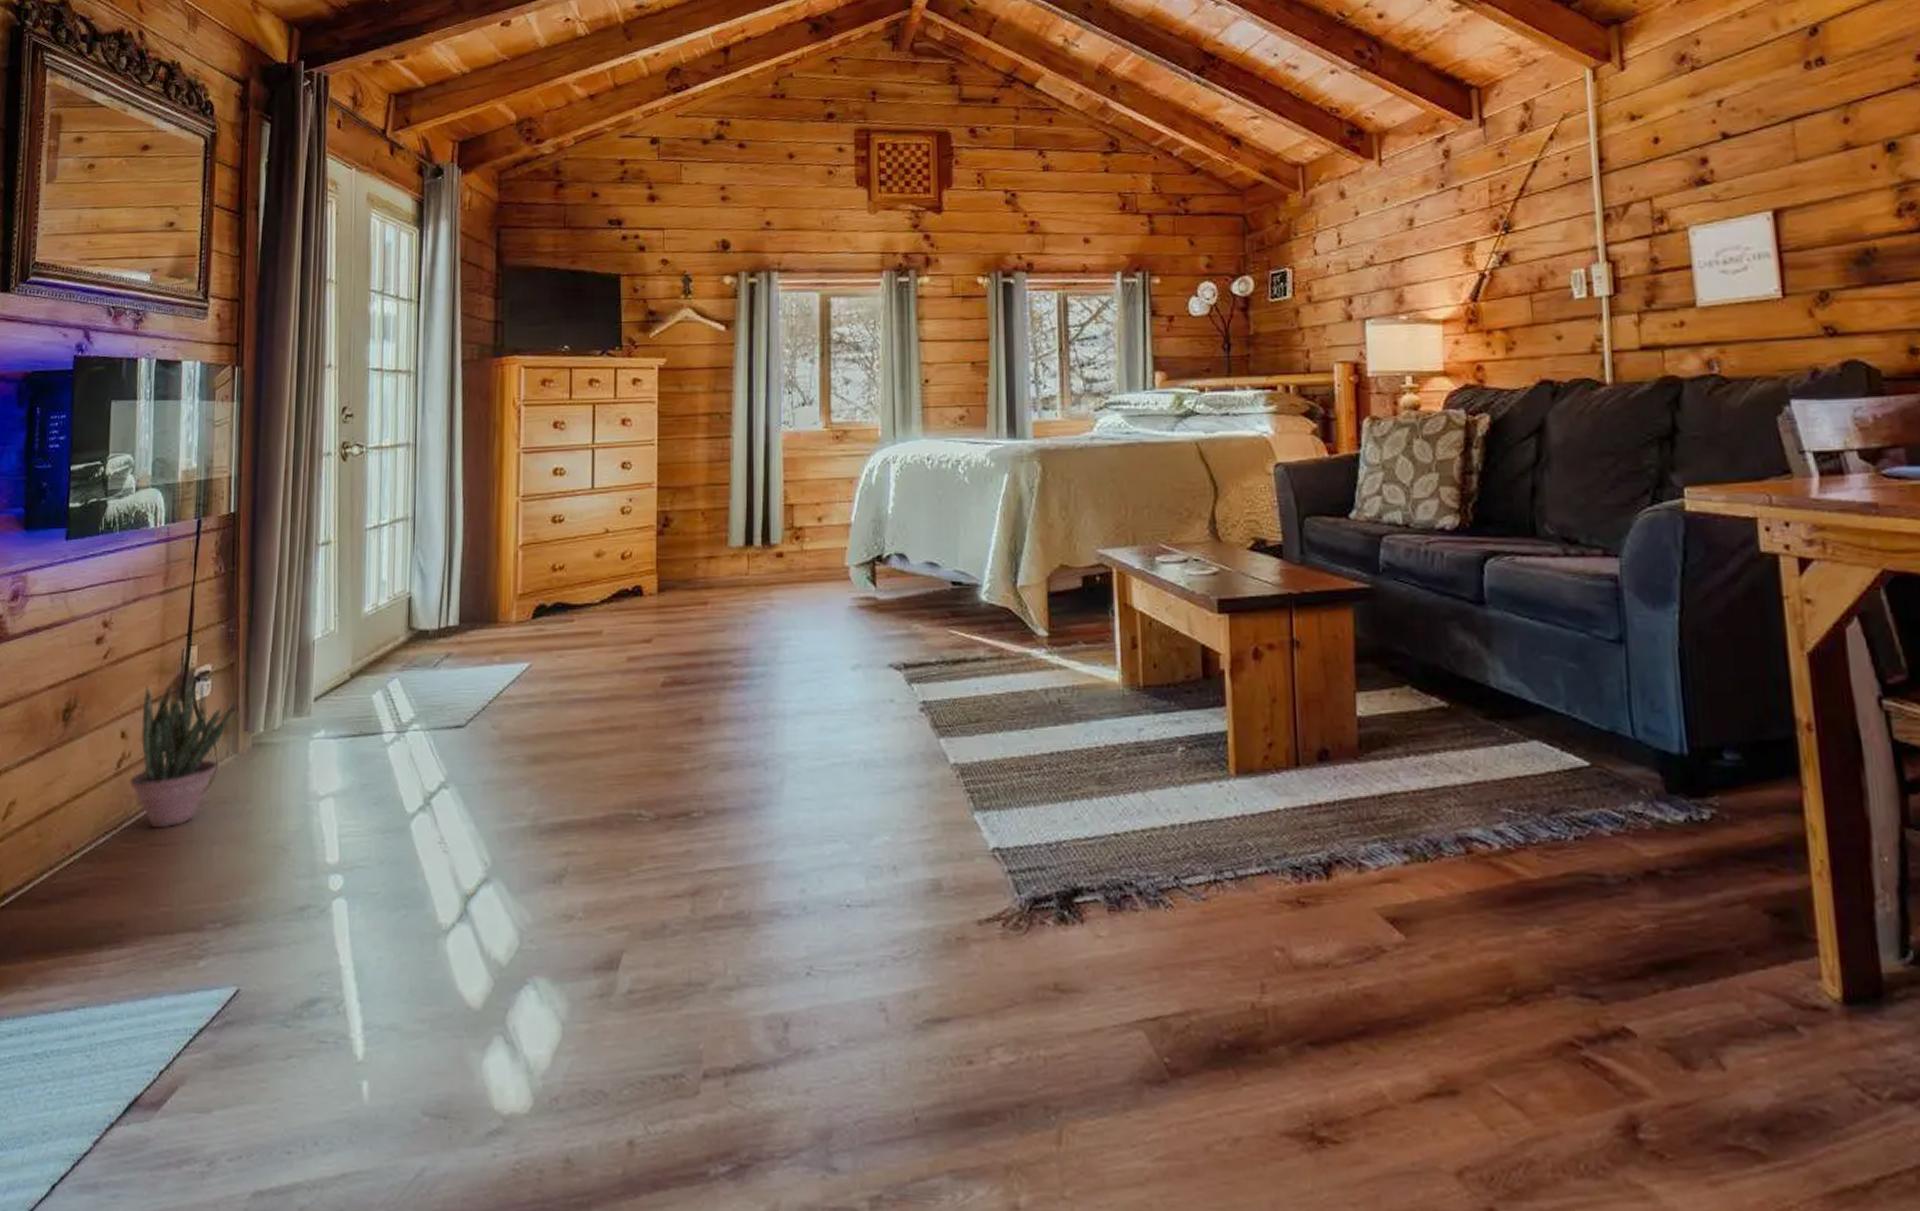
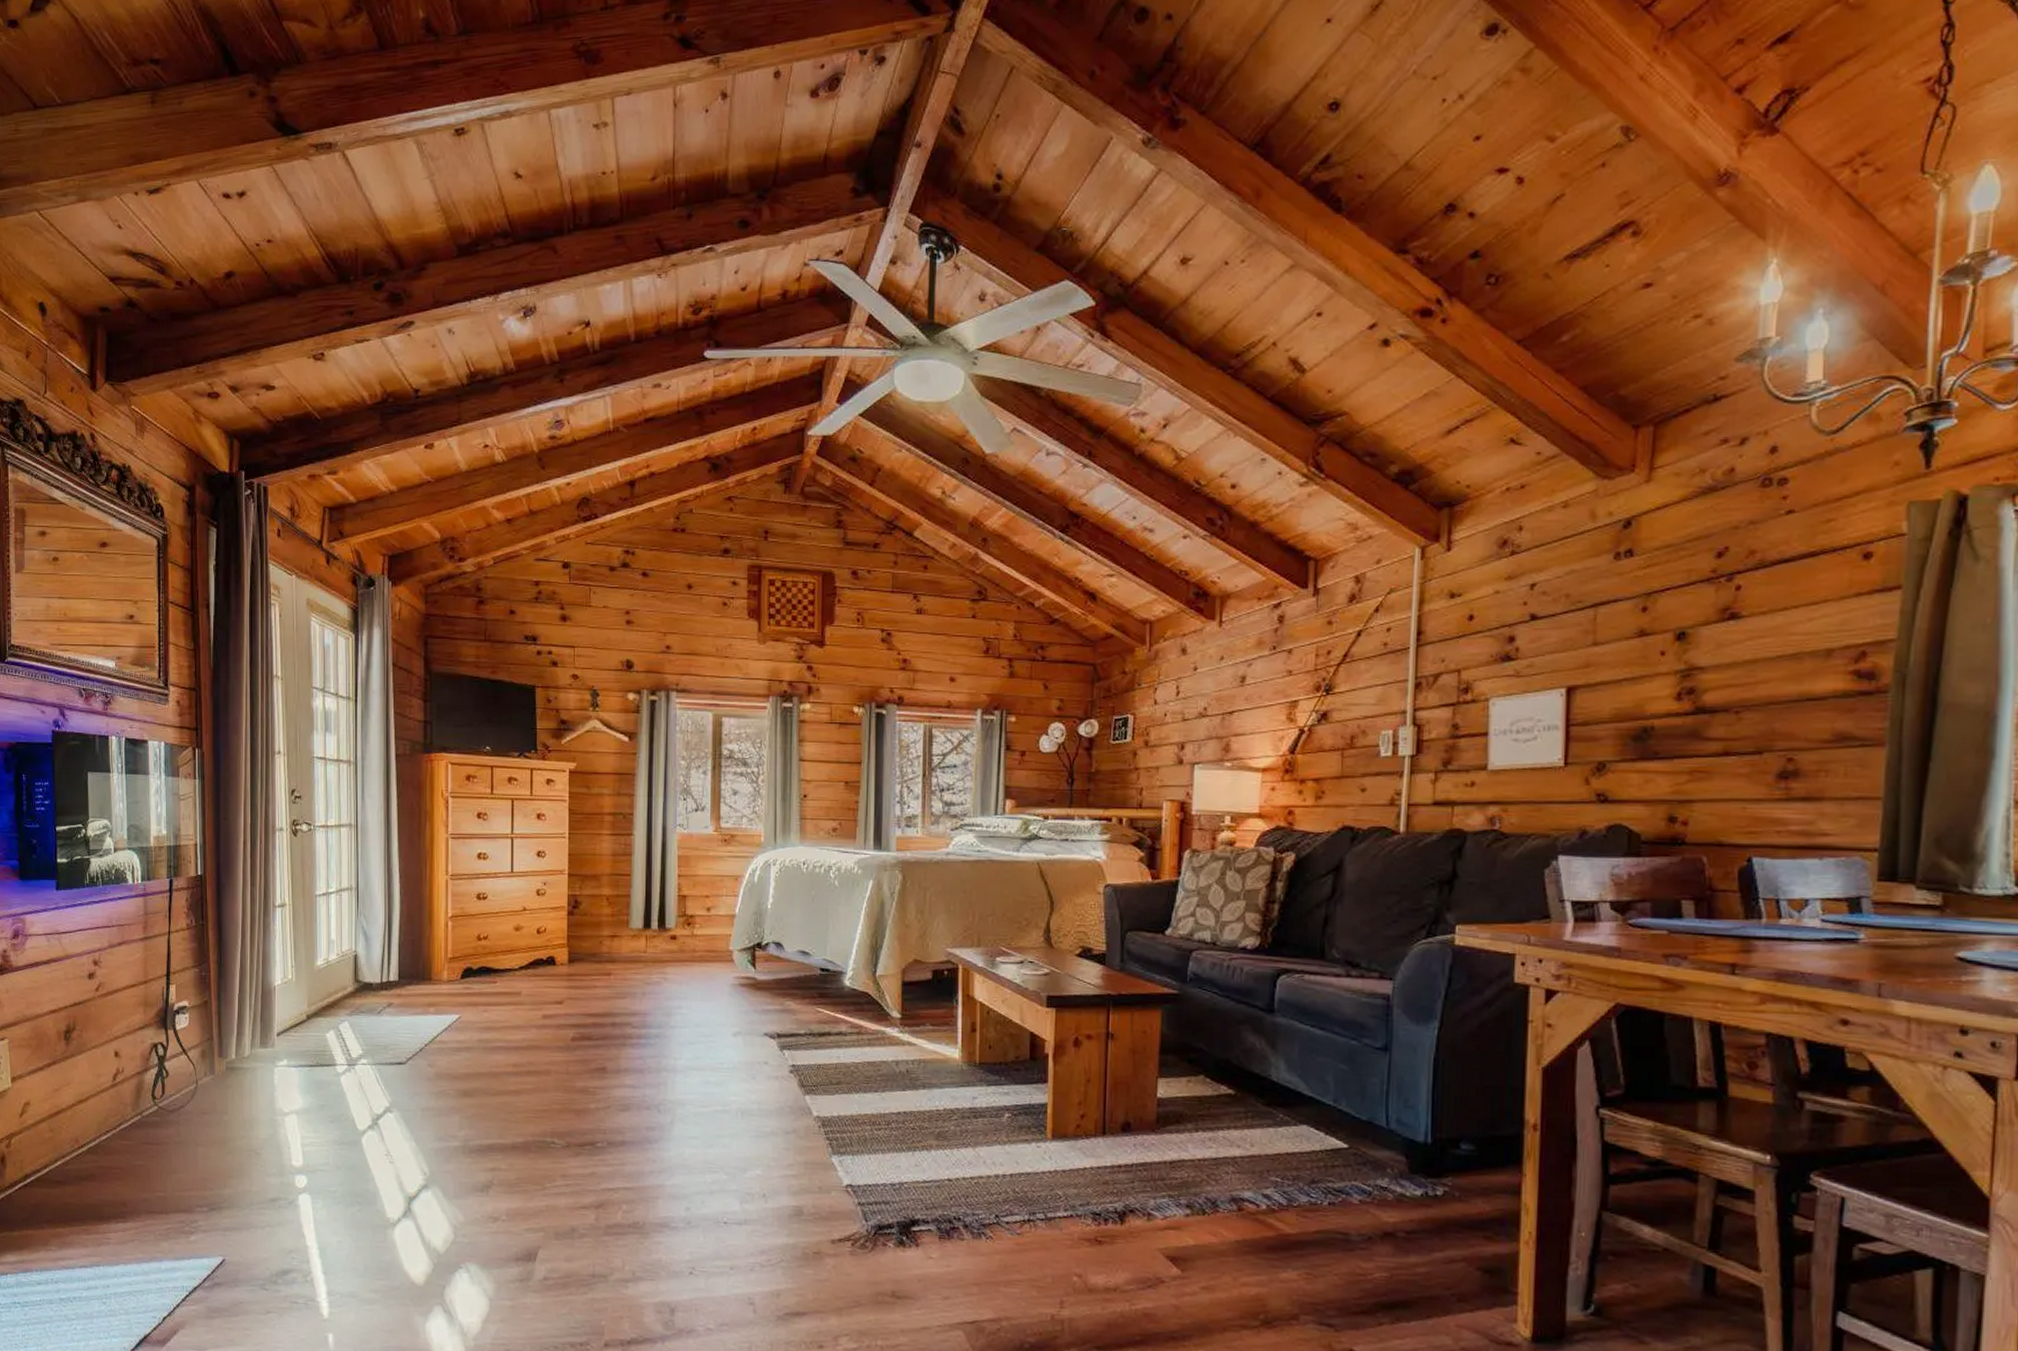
potted plant: present [130,675,236,829] -> none [125,1009,211,1131]

